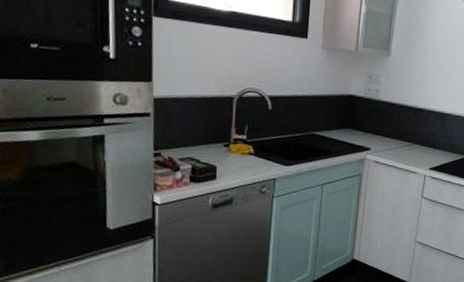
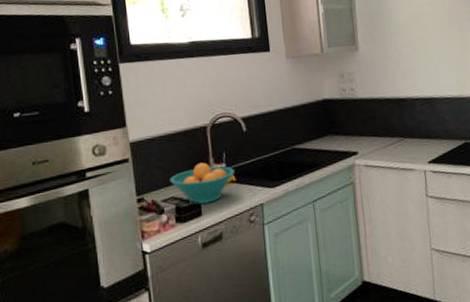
fruit bowl: none [189,130,254,169] -> present [170,162,235,204]

